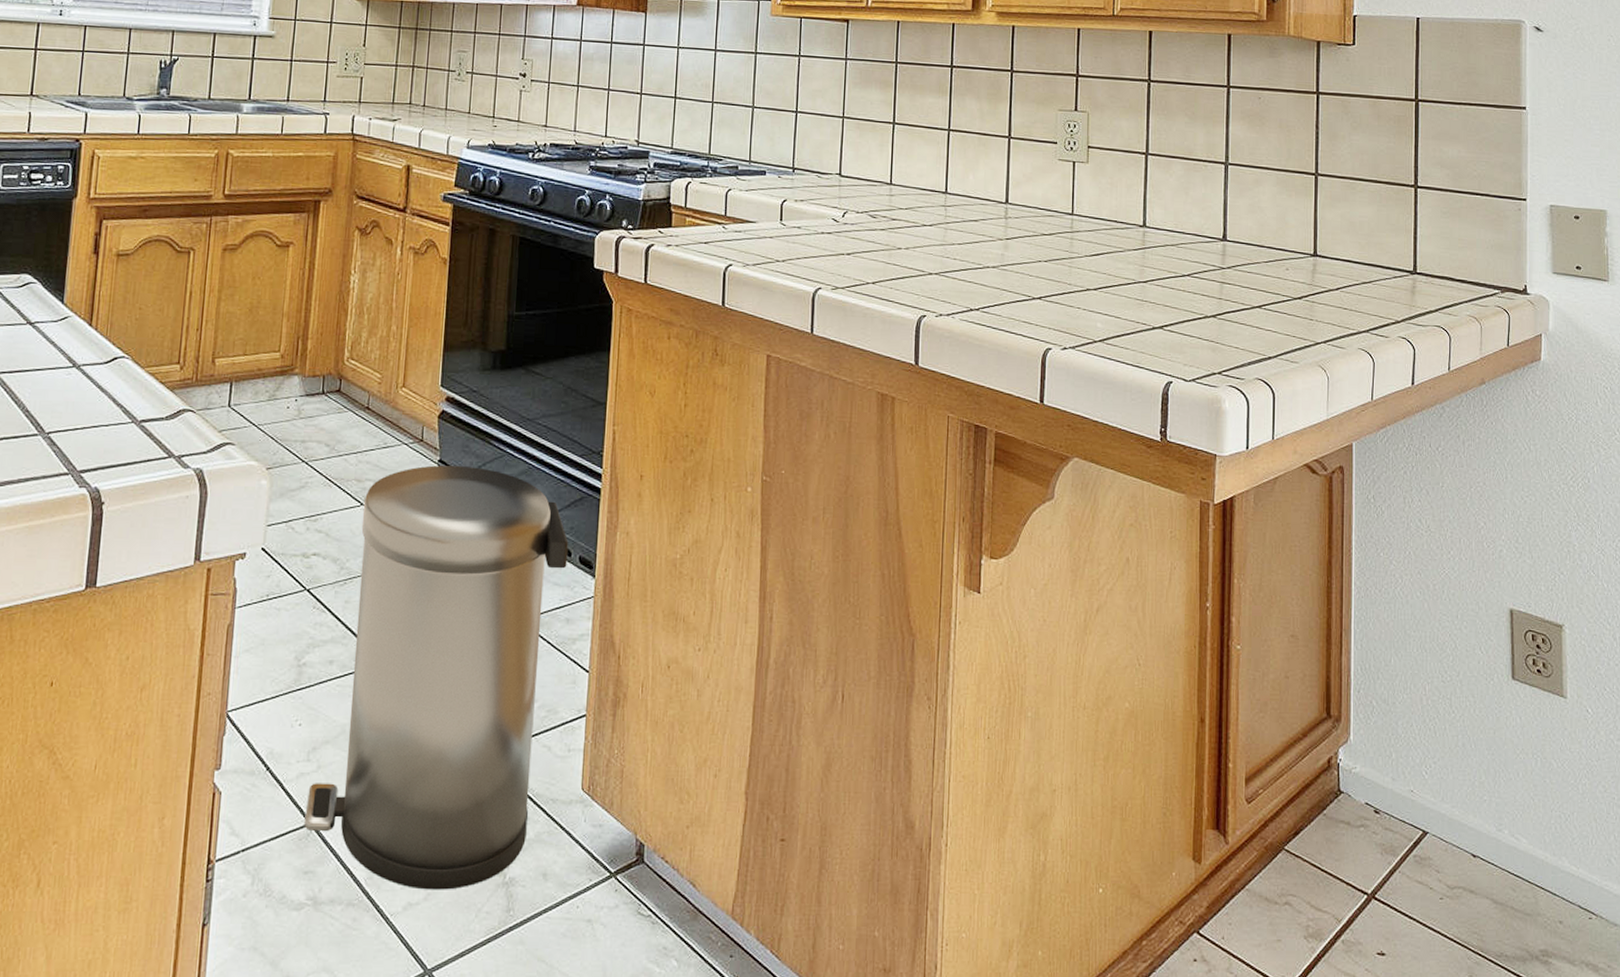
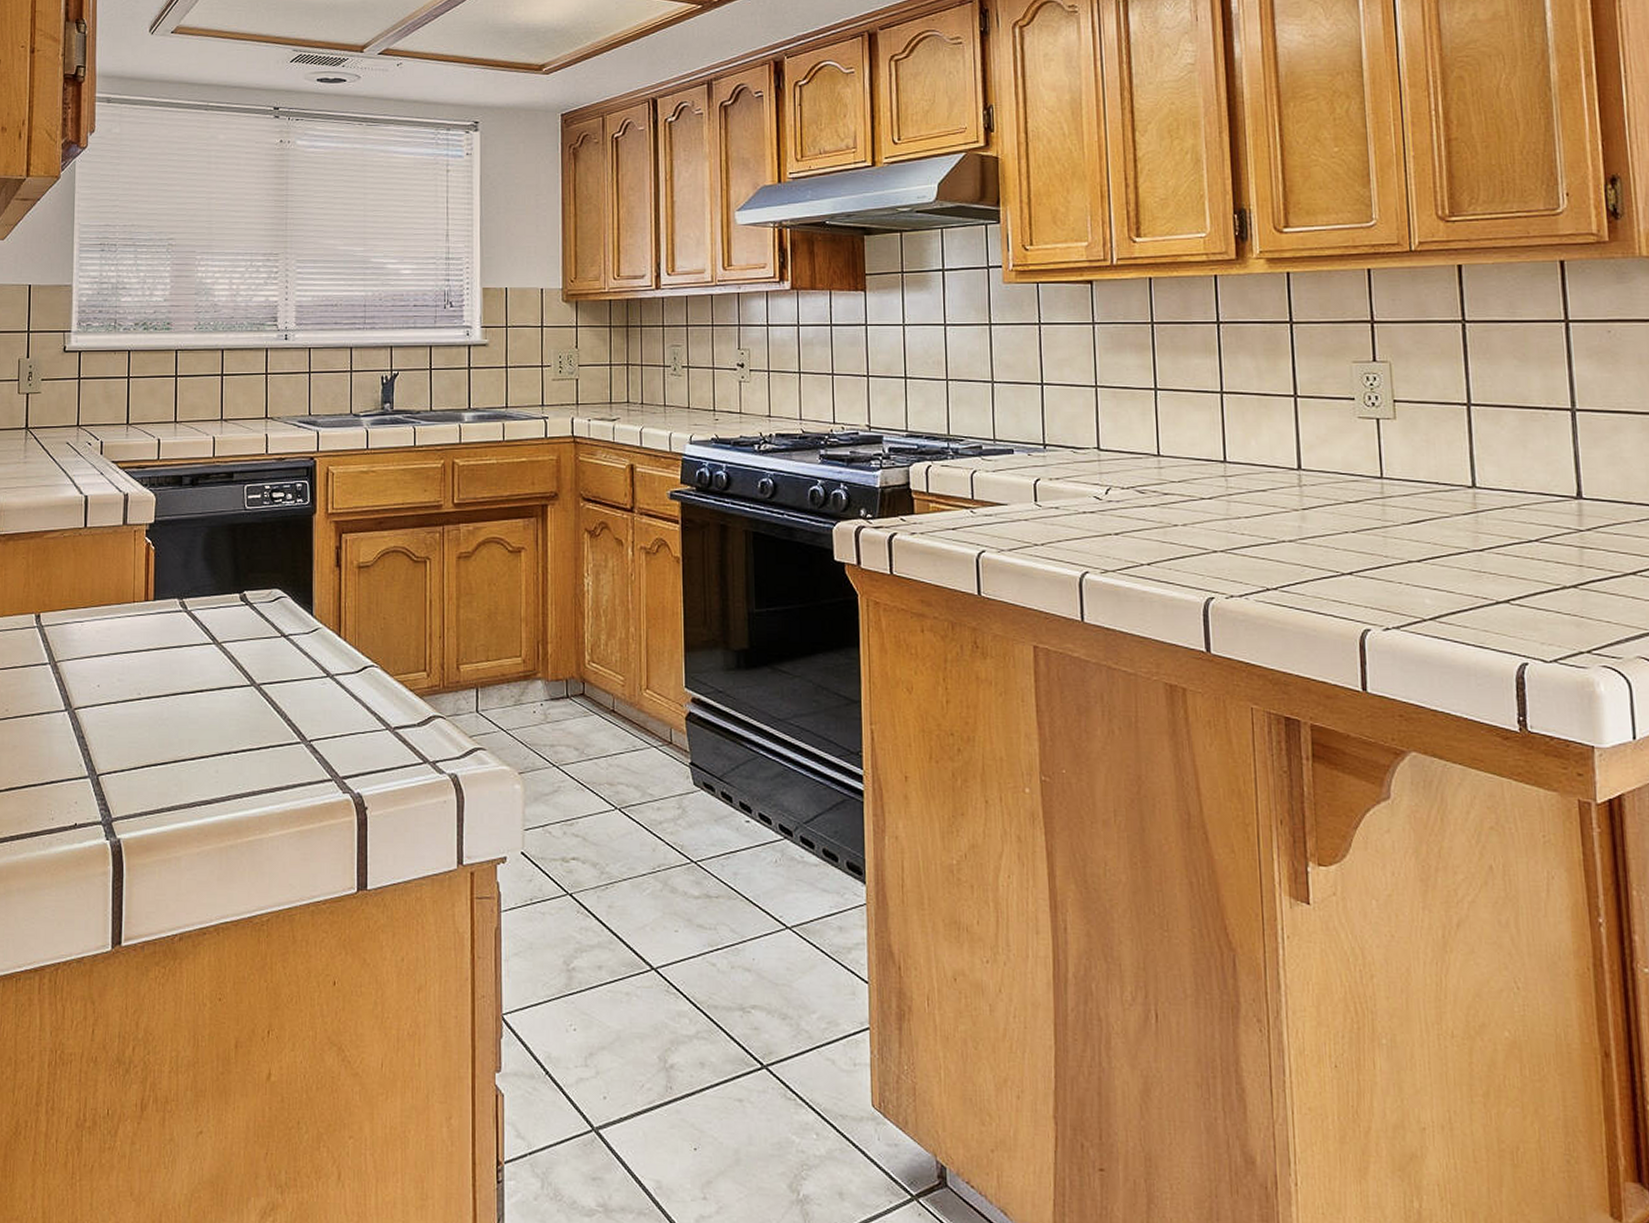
pedal bin: present [304,465,569,890] -> none [588,768,835,1204]

